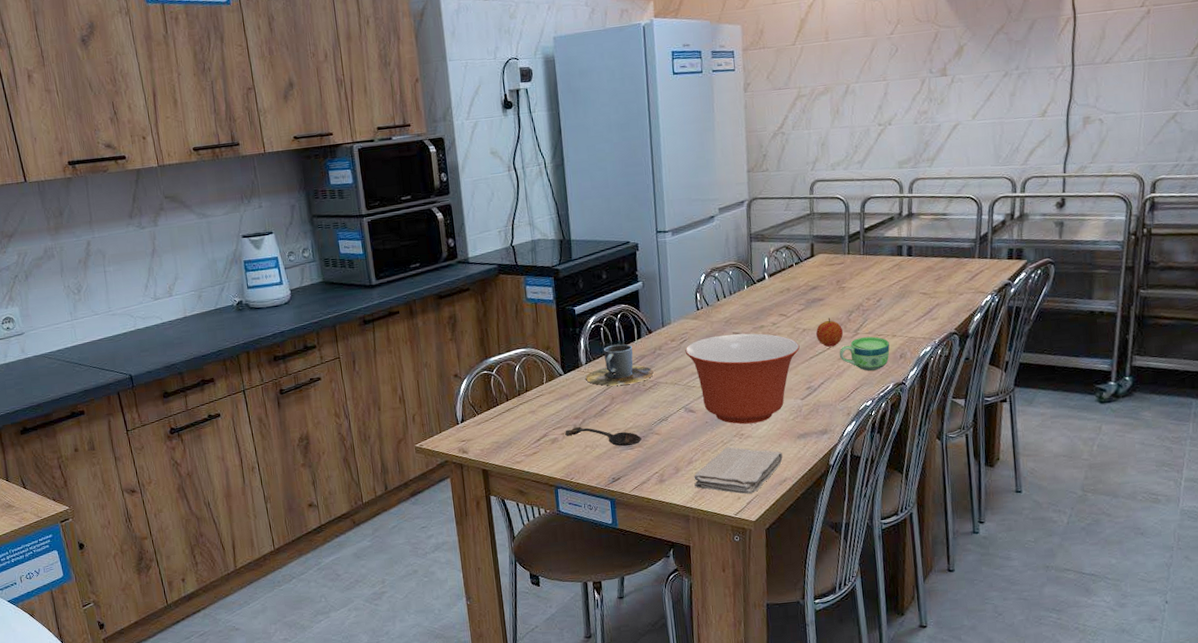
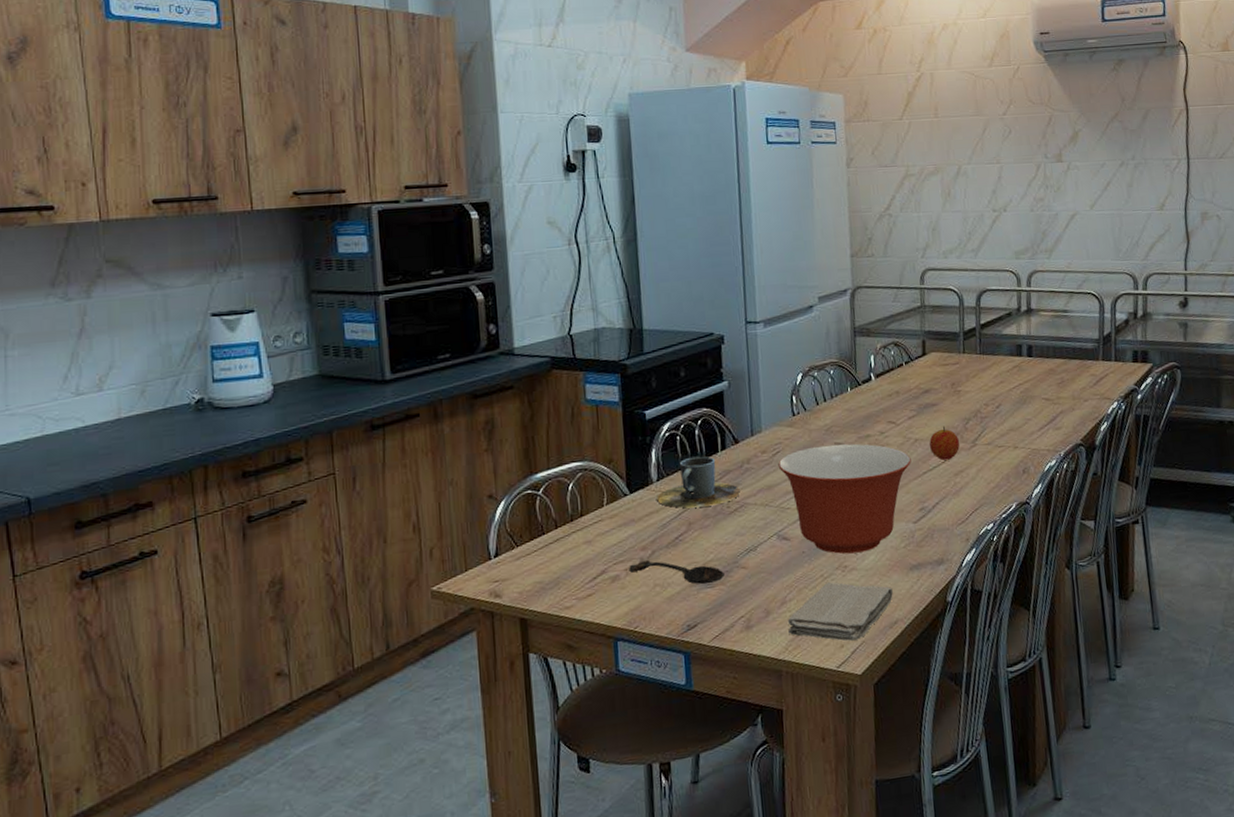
cup: present [839,336,890,371] -> none [955,448,1012,489]

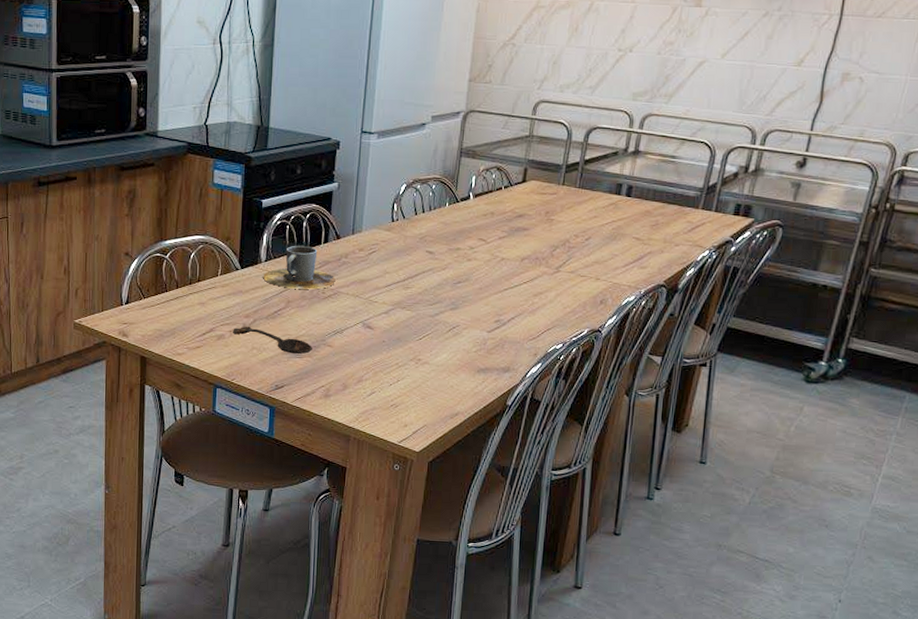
mixing bowl: present [778,443,912,554] -> none [372,251,495,350]
washcloth: present [787,582,893,641] -> none [361,371,458,423]
fruit: present [929,426,960,460] -> none [515,250,544,281]

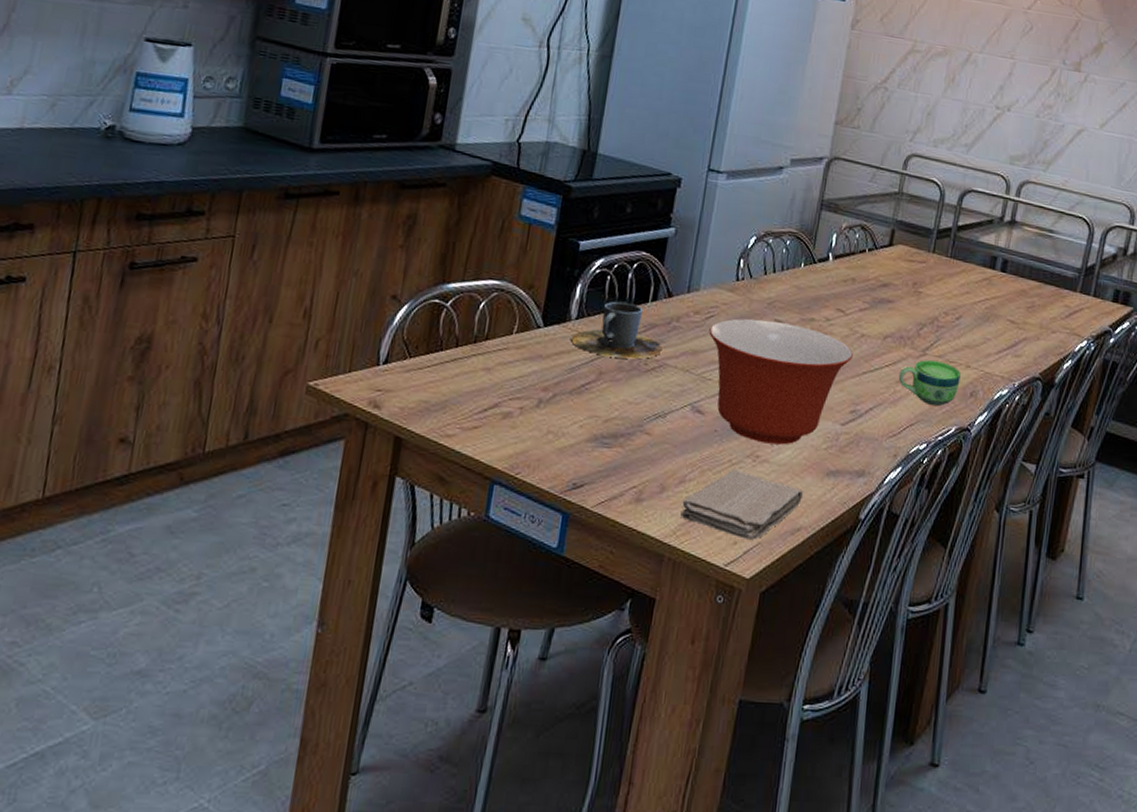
spoon: present [233,326,312,355] -> none [524,402,626,443]
washcloth: none [361,371,458,423] -> present [680,470,803,540]
mixing bowl: none [372,251,495,350] -> present [709,318,853,445]
cup: none [535,276,591,313] -> present [898,360,961,406]

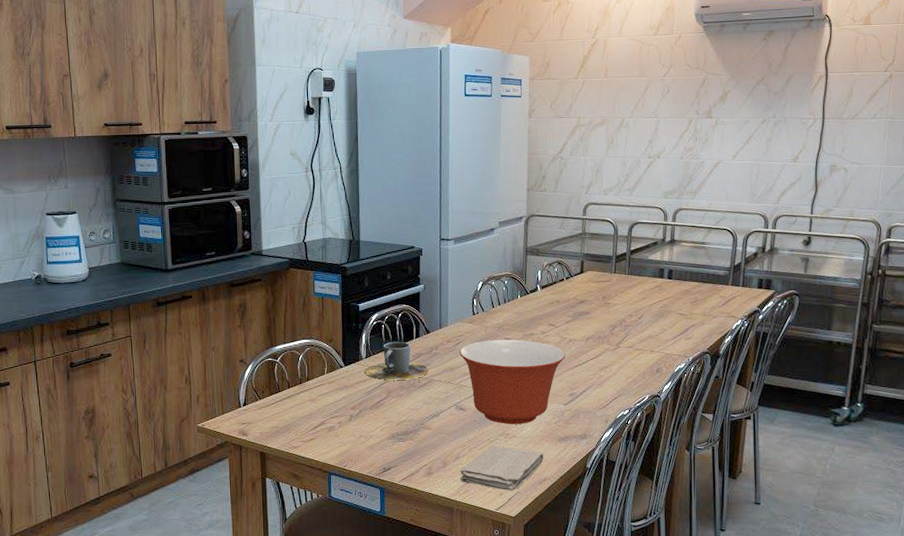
cup: present [898,360,961,406] -> none [601,351,648,382]

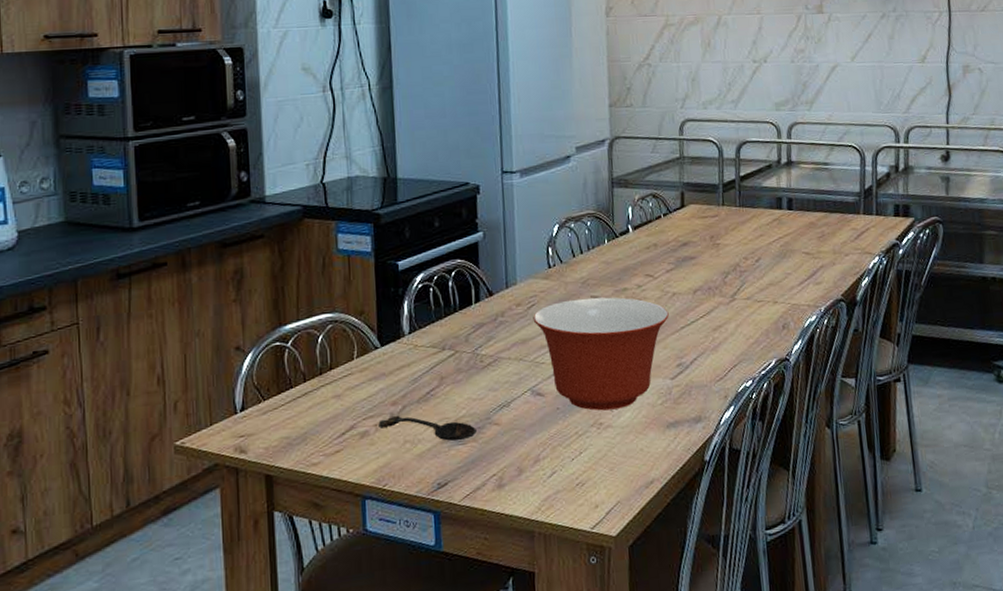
spoon: none [341,416,413,439] -> present [378,415,477,441]
cup: present [365,341,429,381] -> none [408,308,494,363]
washcloth: present [460,445,544,491] -> none [541,440,649,501]

